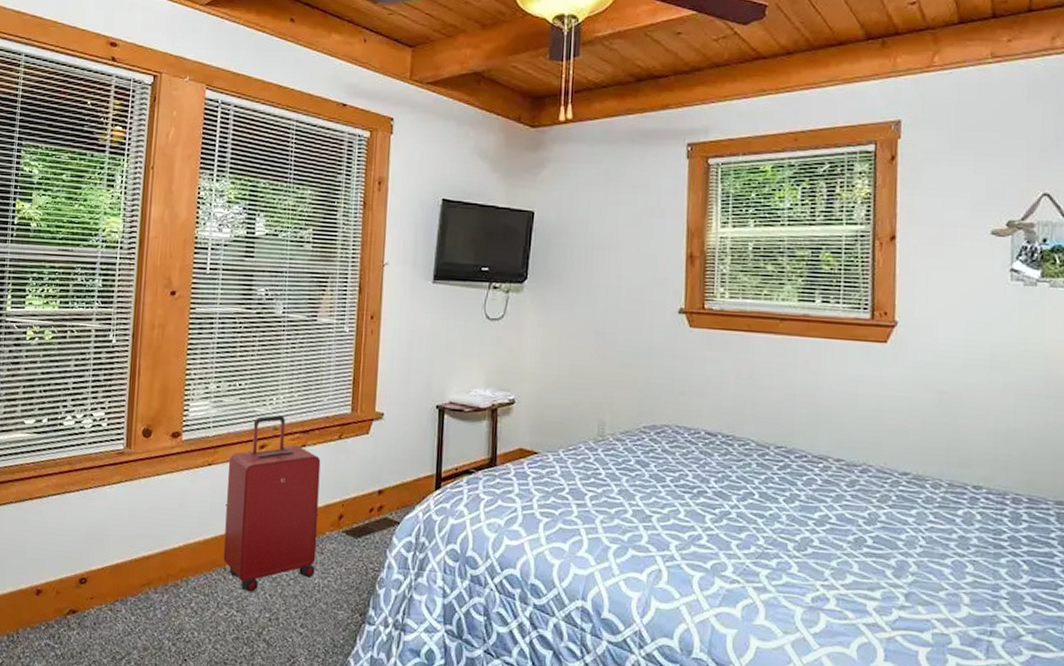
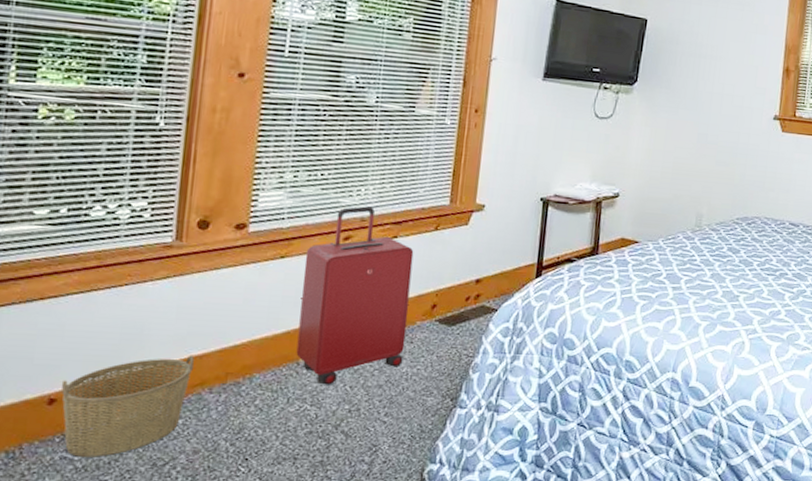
basket: none [45,555,142,647] -> present [61,355,194,457]

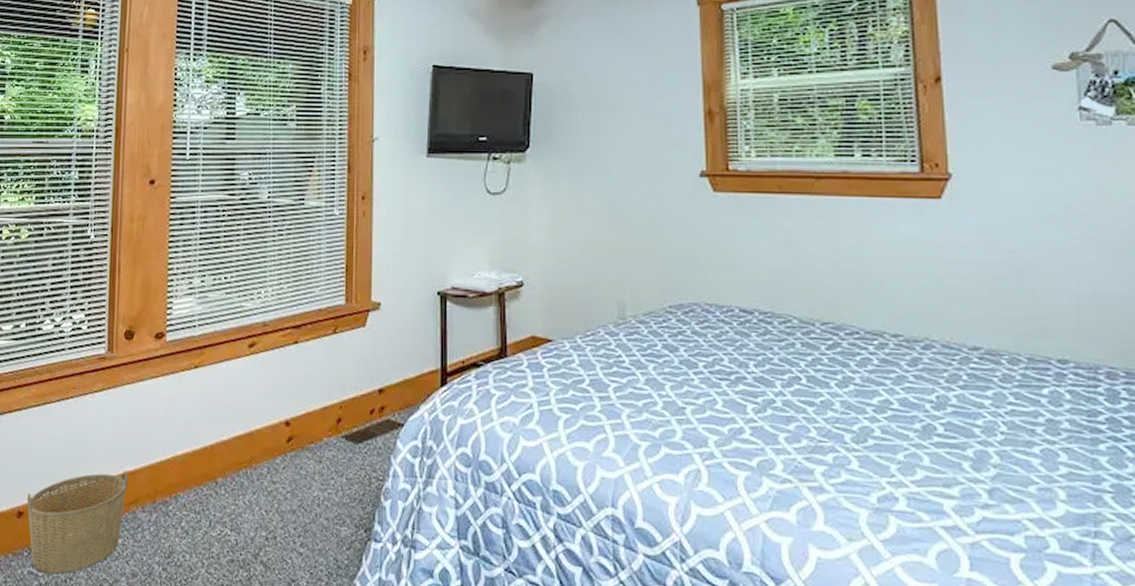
suitcase: present [296,206,414,385] -> none [214,309,315,508]

